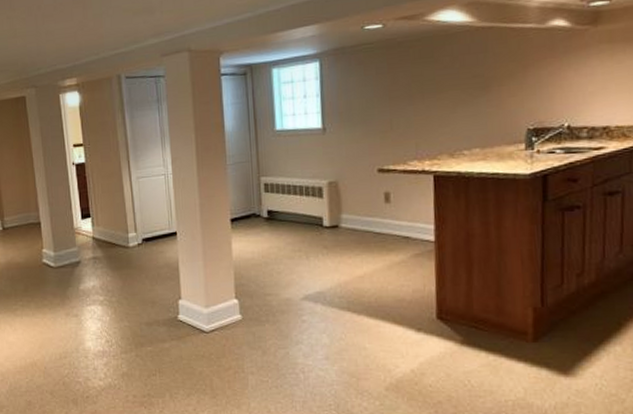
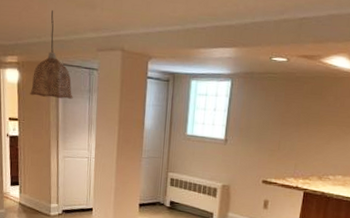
pendant lamp: none [93,24,141,117] -> present [30,10,73,99]

